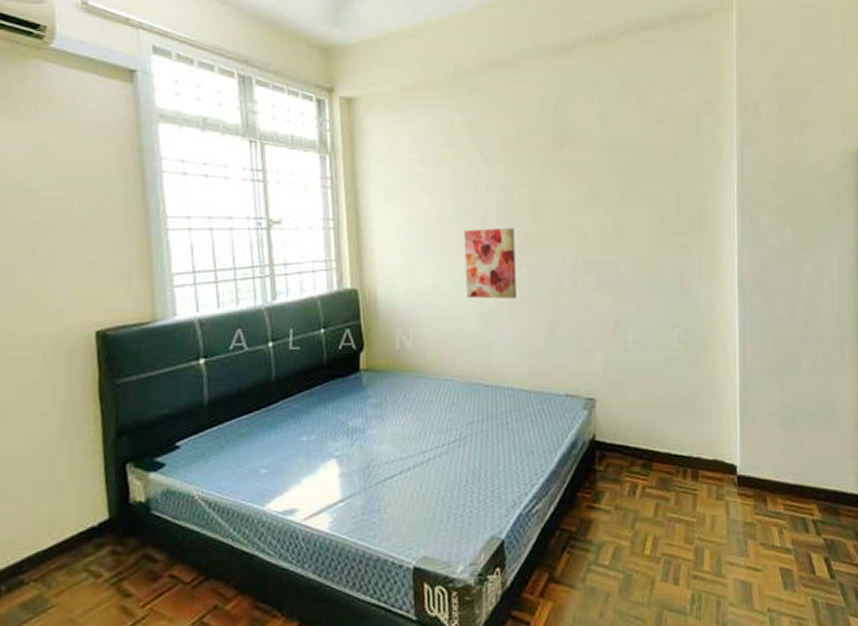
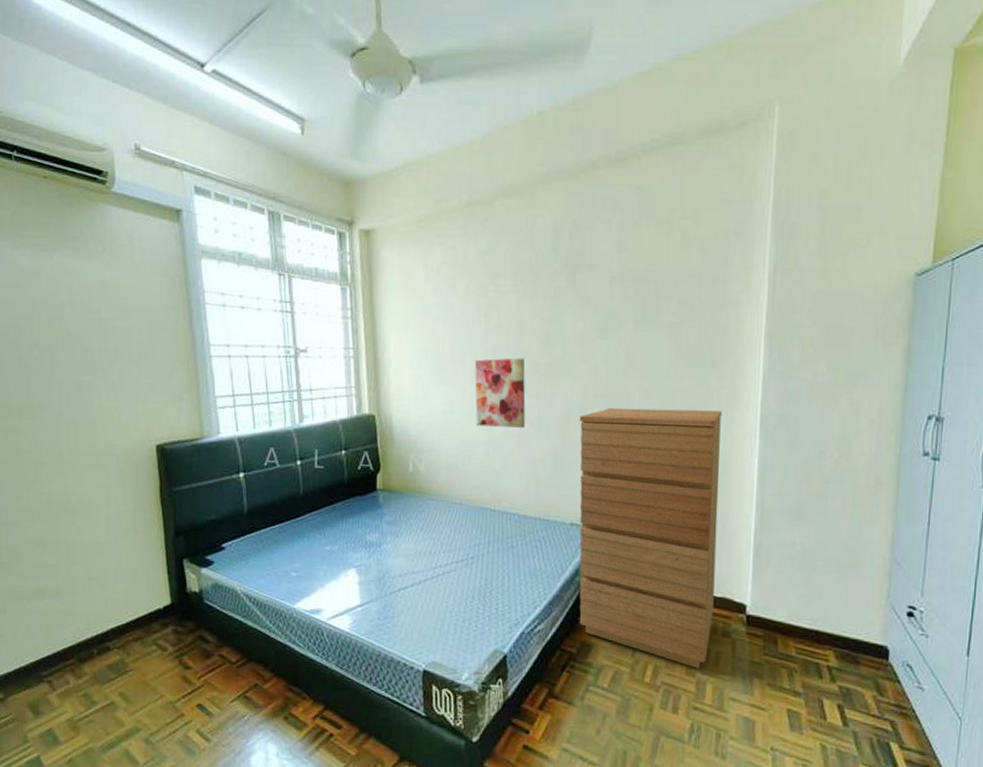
dresser: none [570,275,708,535] -> present [579,407,723,669]

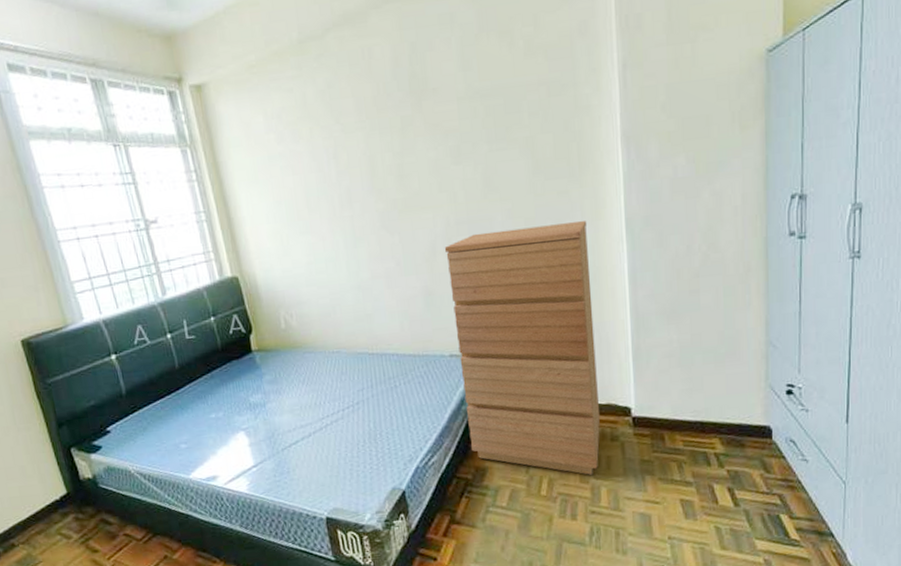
wall art: present [475,358,526,429] -> none [331,196,391,272]

